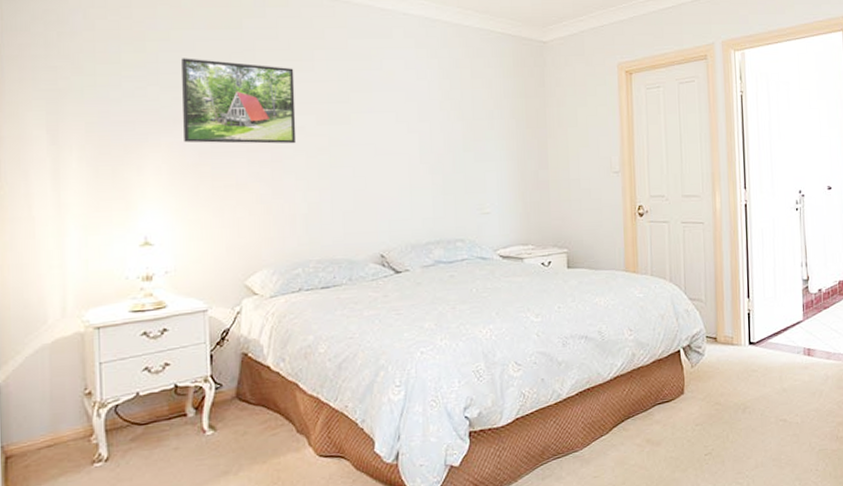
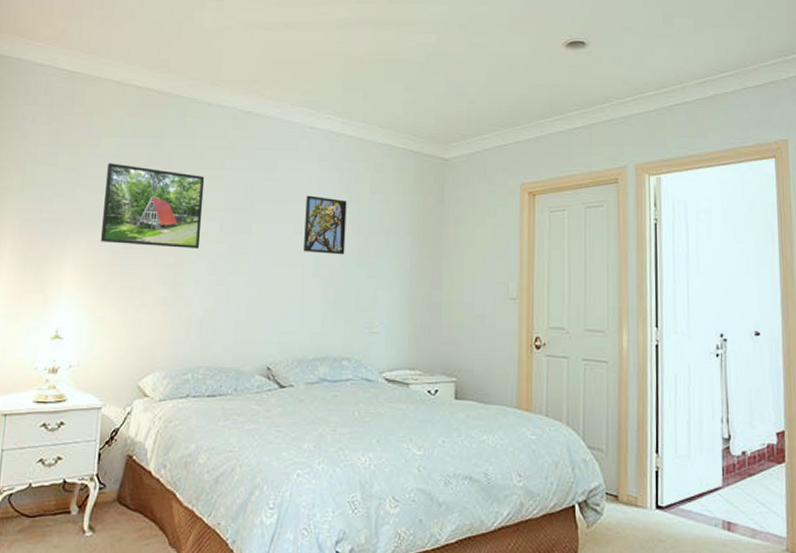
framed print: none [405,83,450,141] -> present [304,195,347,255]

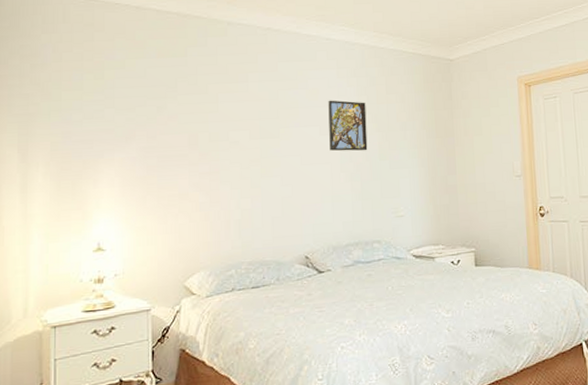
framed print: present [101,163,205,250] -> none [135,83,232,158]

